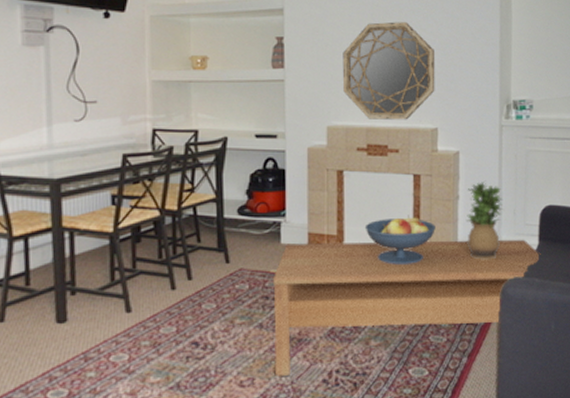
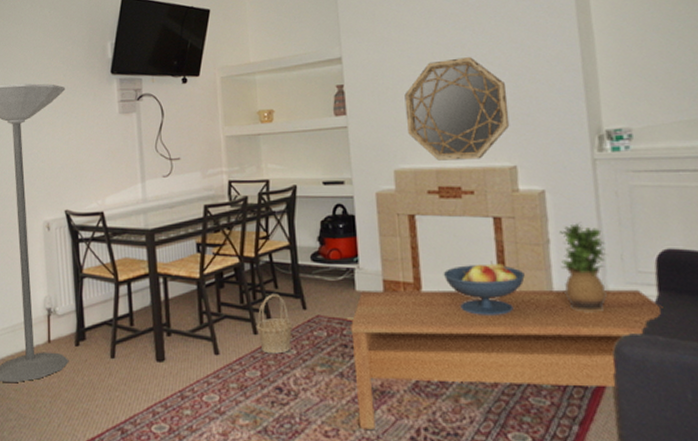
basket: none [174,248,215,309] -> present [255,294,293,354]

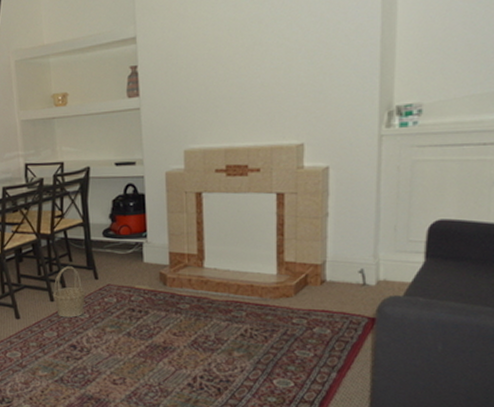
coffee table: present [351,289,663,429] -> none [138,256,428,378]
home mirror: present [404,57,510,161] -> none [198,33,301,140]
fruit bowl: present [443,260,525,315] -> none [225,233,301,282]
potted plant: present [558,222,607,313] -> none [336,196,382,278]

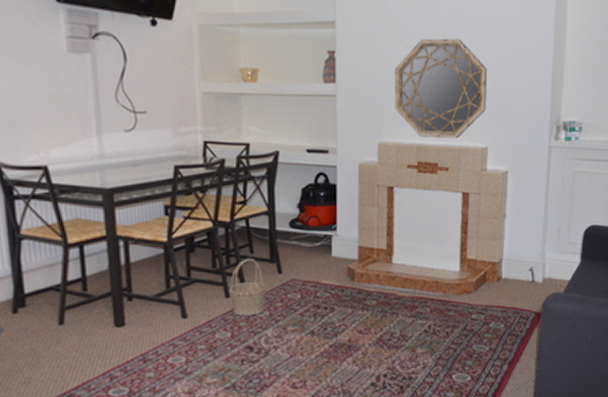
home mirror: none [198,33,301,140] -> present [394,38,488,139]

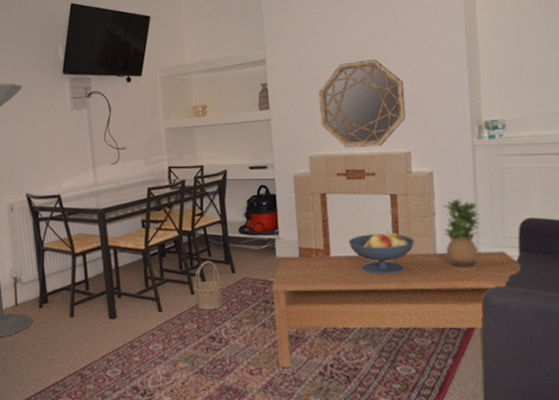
coffee table: none [324,256,582,379] -> present [272,251,523,367]
fruit bowl: none [413,231,482,278] -> present [348,230,414,274]
potted plant: none [511,200,549,276] -> present [443,197,481,270]

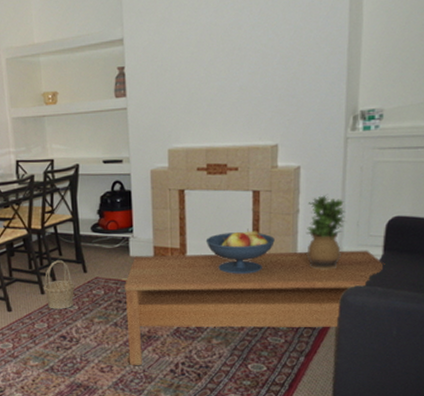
home mirror: present [319,59,406,148] -> none [181,39,276,140]

